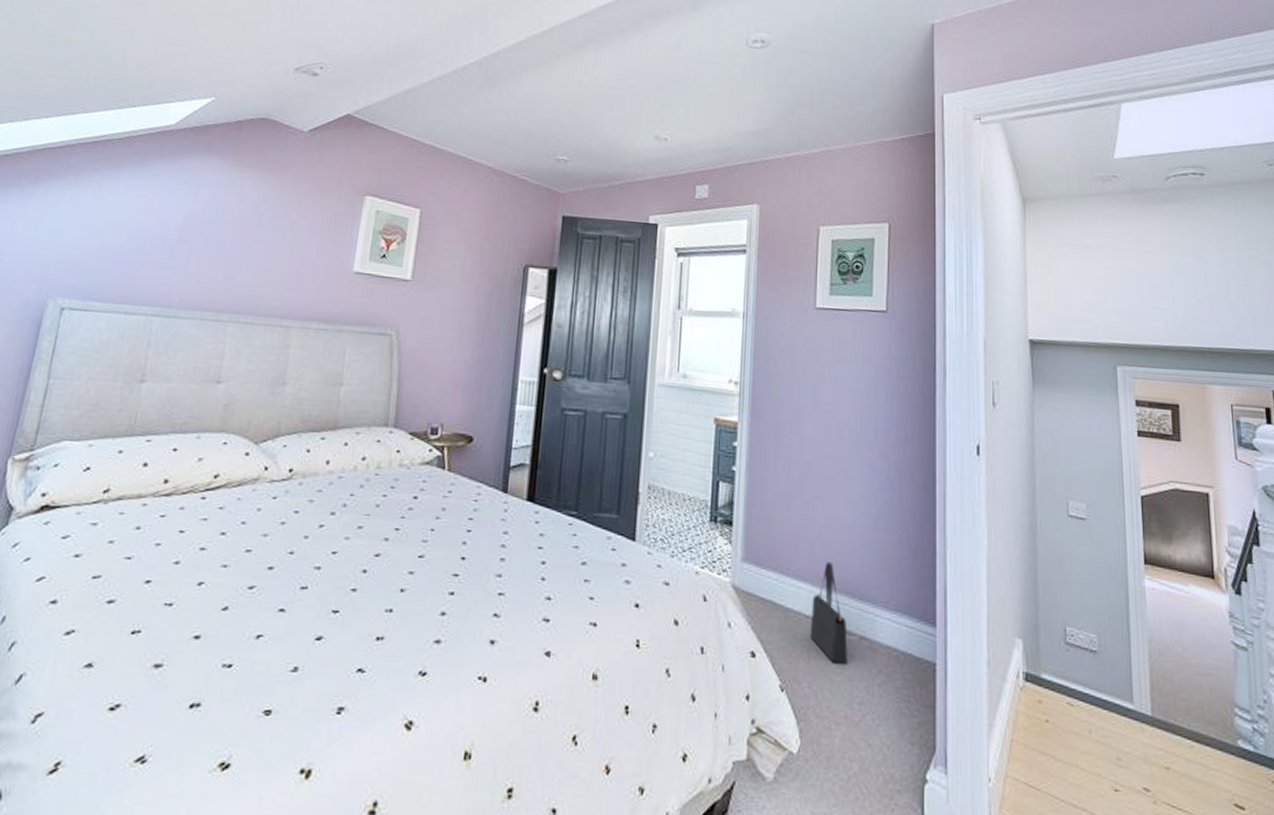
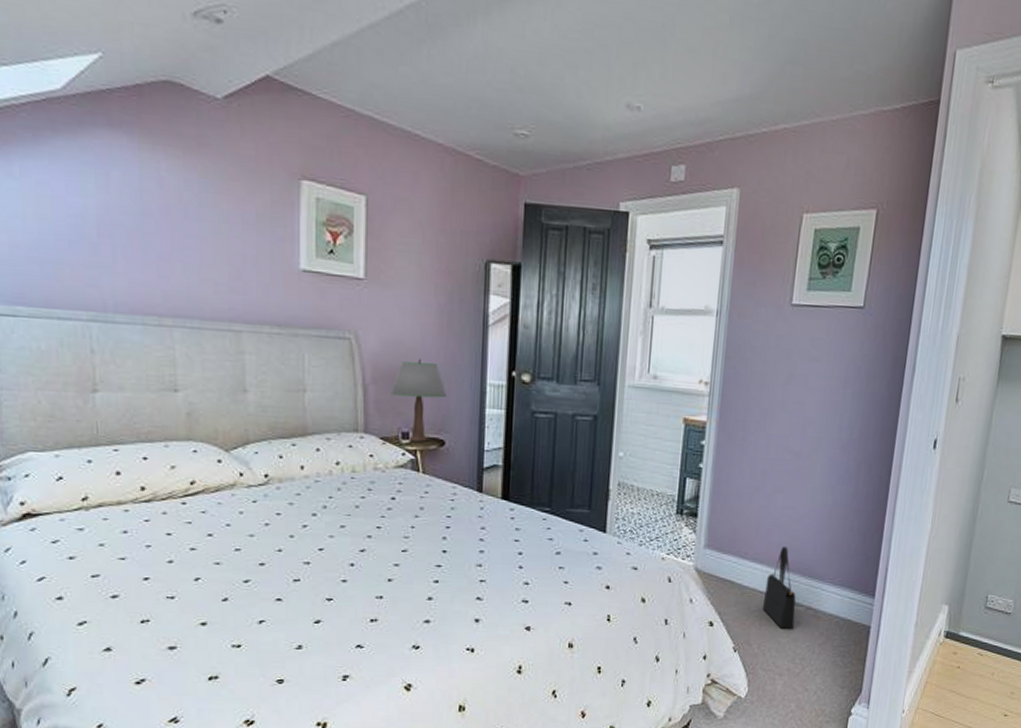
table lamp: none [424,354,478,439] -> present [390,358,446,443]

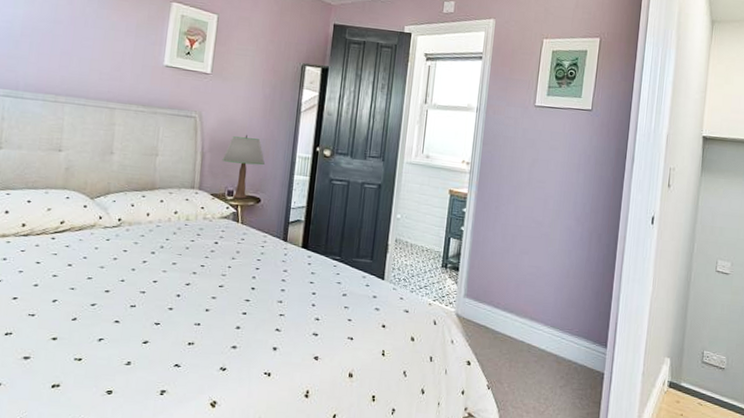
tote bag: present [762,547,796,630] -> none [511,299,540,373]

